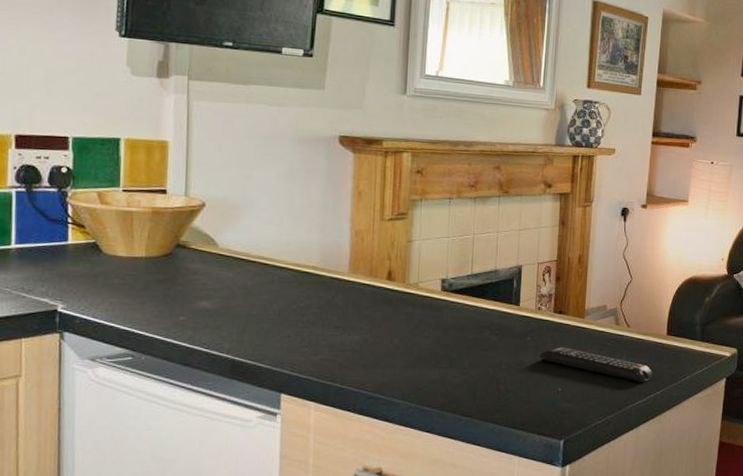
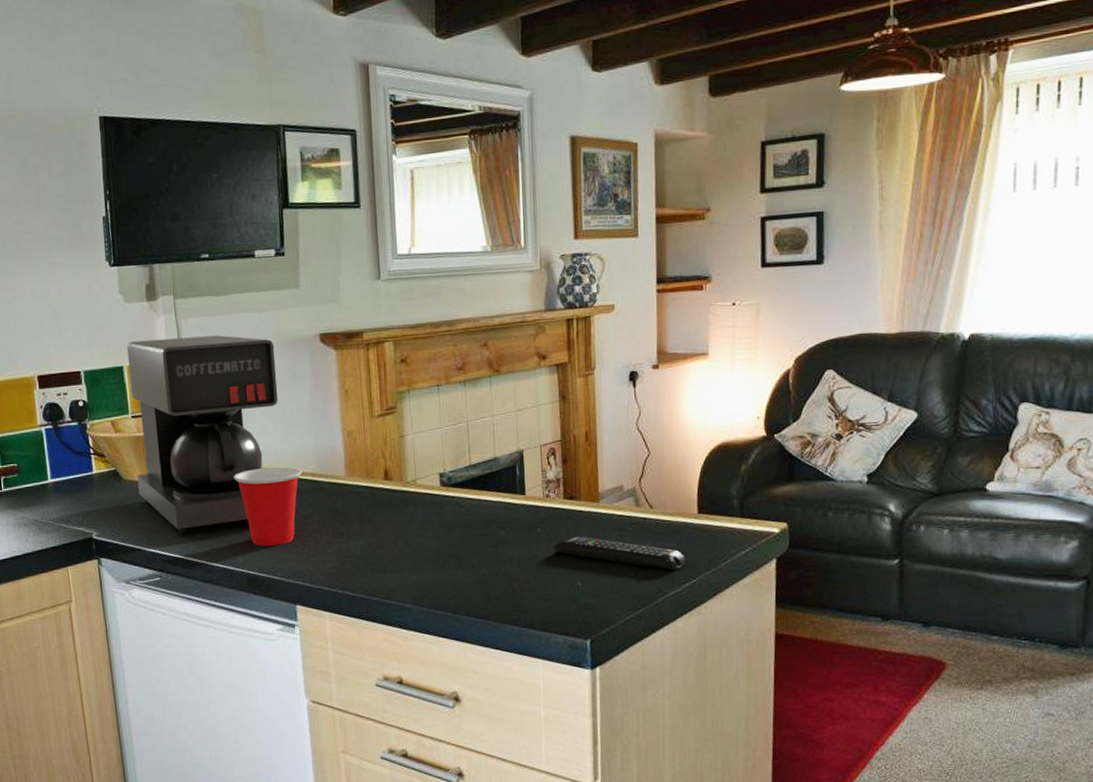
coffee maker: none [119,115,291,315] -> present [127,335,278,534]
cup: none [229,256,304,334] -> present [233,467,302,546]

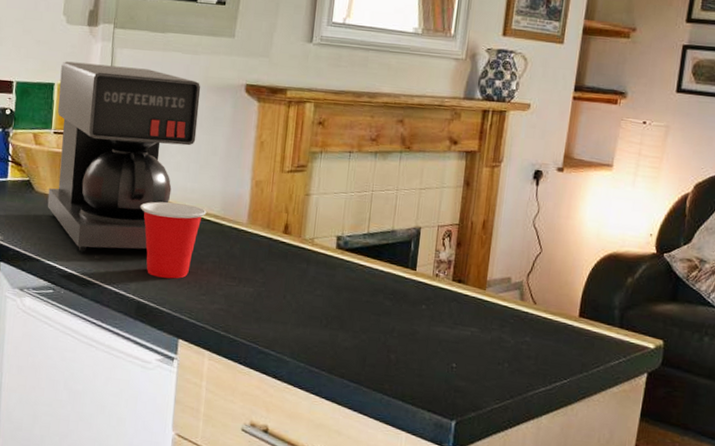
remote control: present [553,536,686,571] -> none [434,318,560,369]

